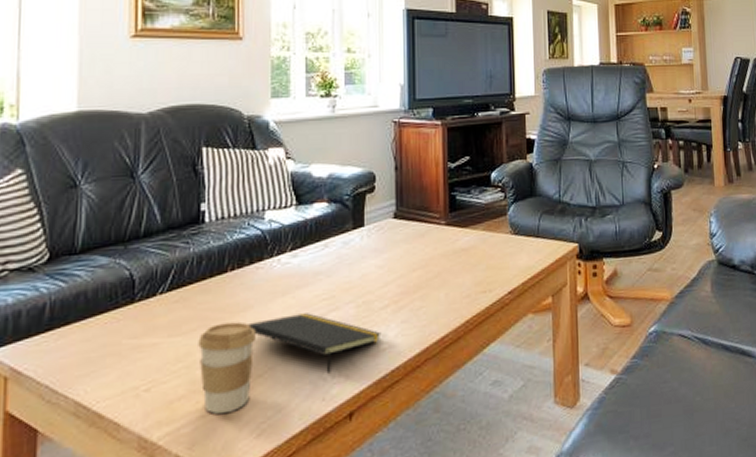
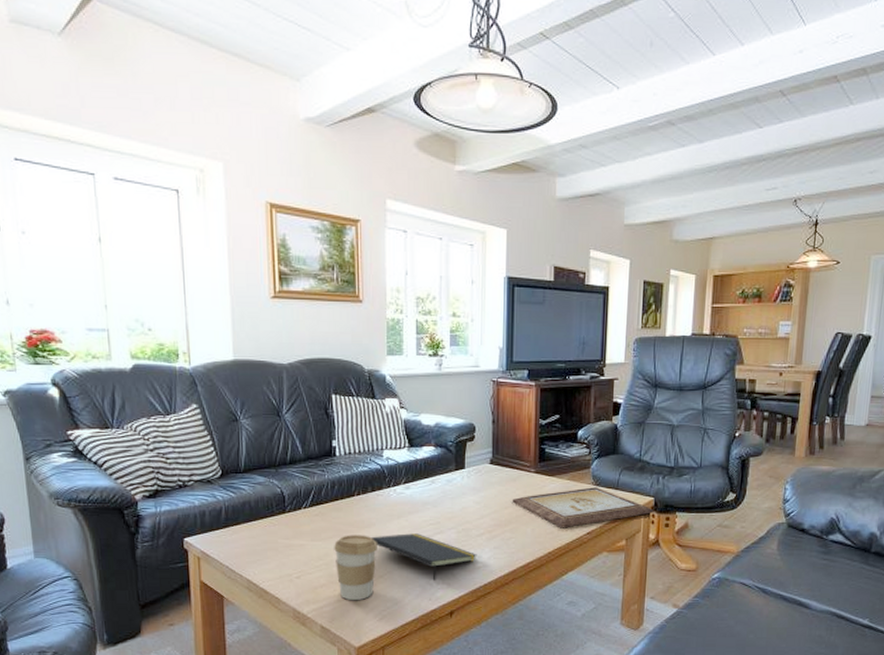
picture frame: none [420,236,580,290] -> present [512,487,654,528]

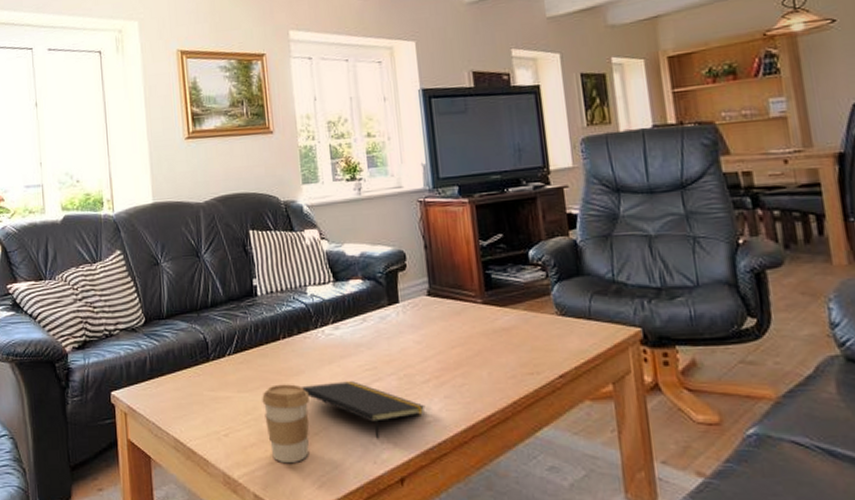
picture frame: present [512,487,654,528] -> none [459,318,645,371]

